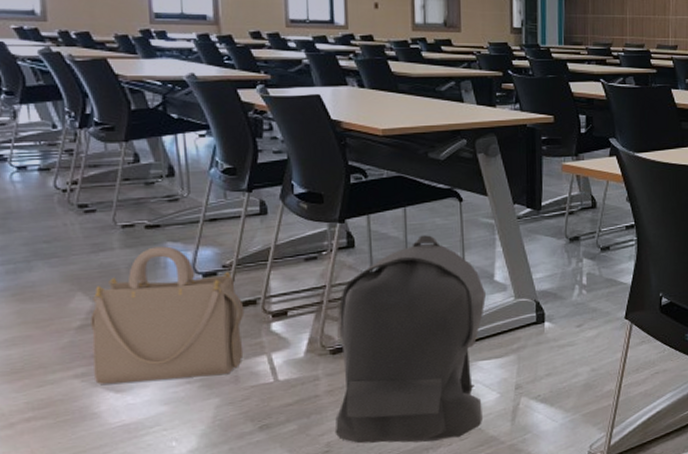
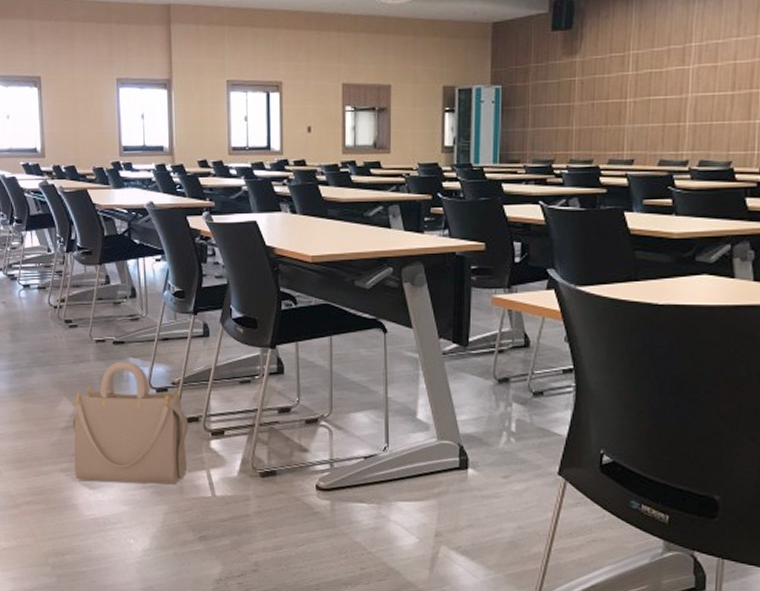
backpack: present [335,235,487,444] -> none [262,366,409,578]

